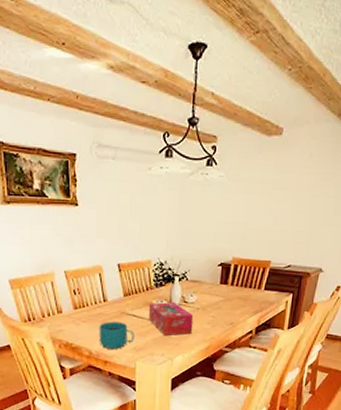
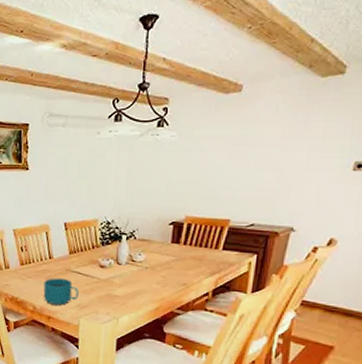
tissue box: present [148,302,194,336] -> none [93,260,142,295]

